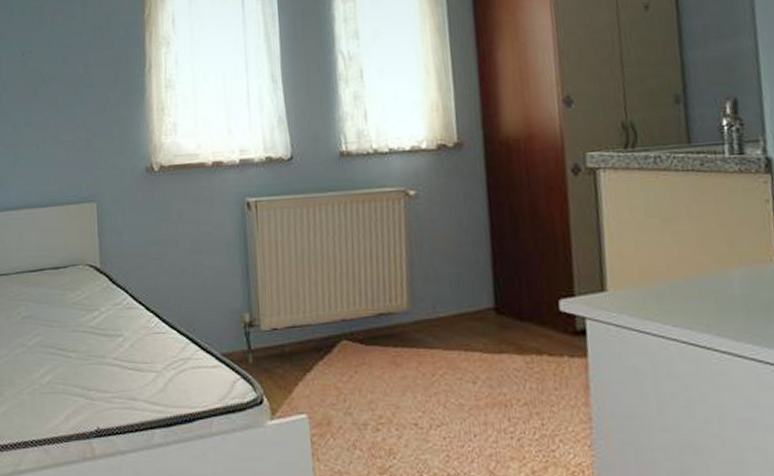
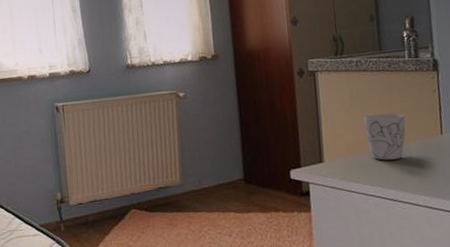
mug: none [664,228,725,293] -> present [363,113,406,160]

